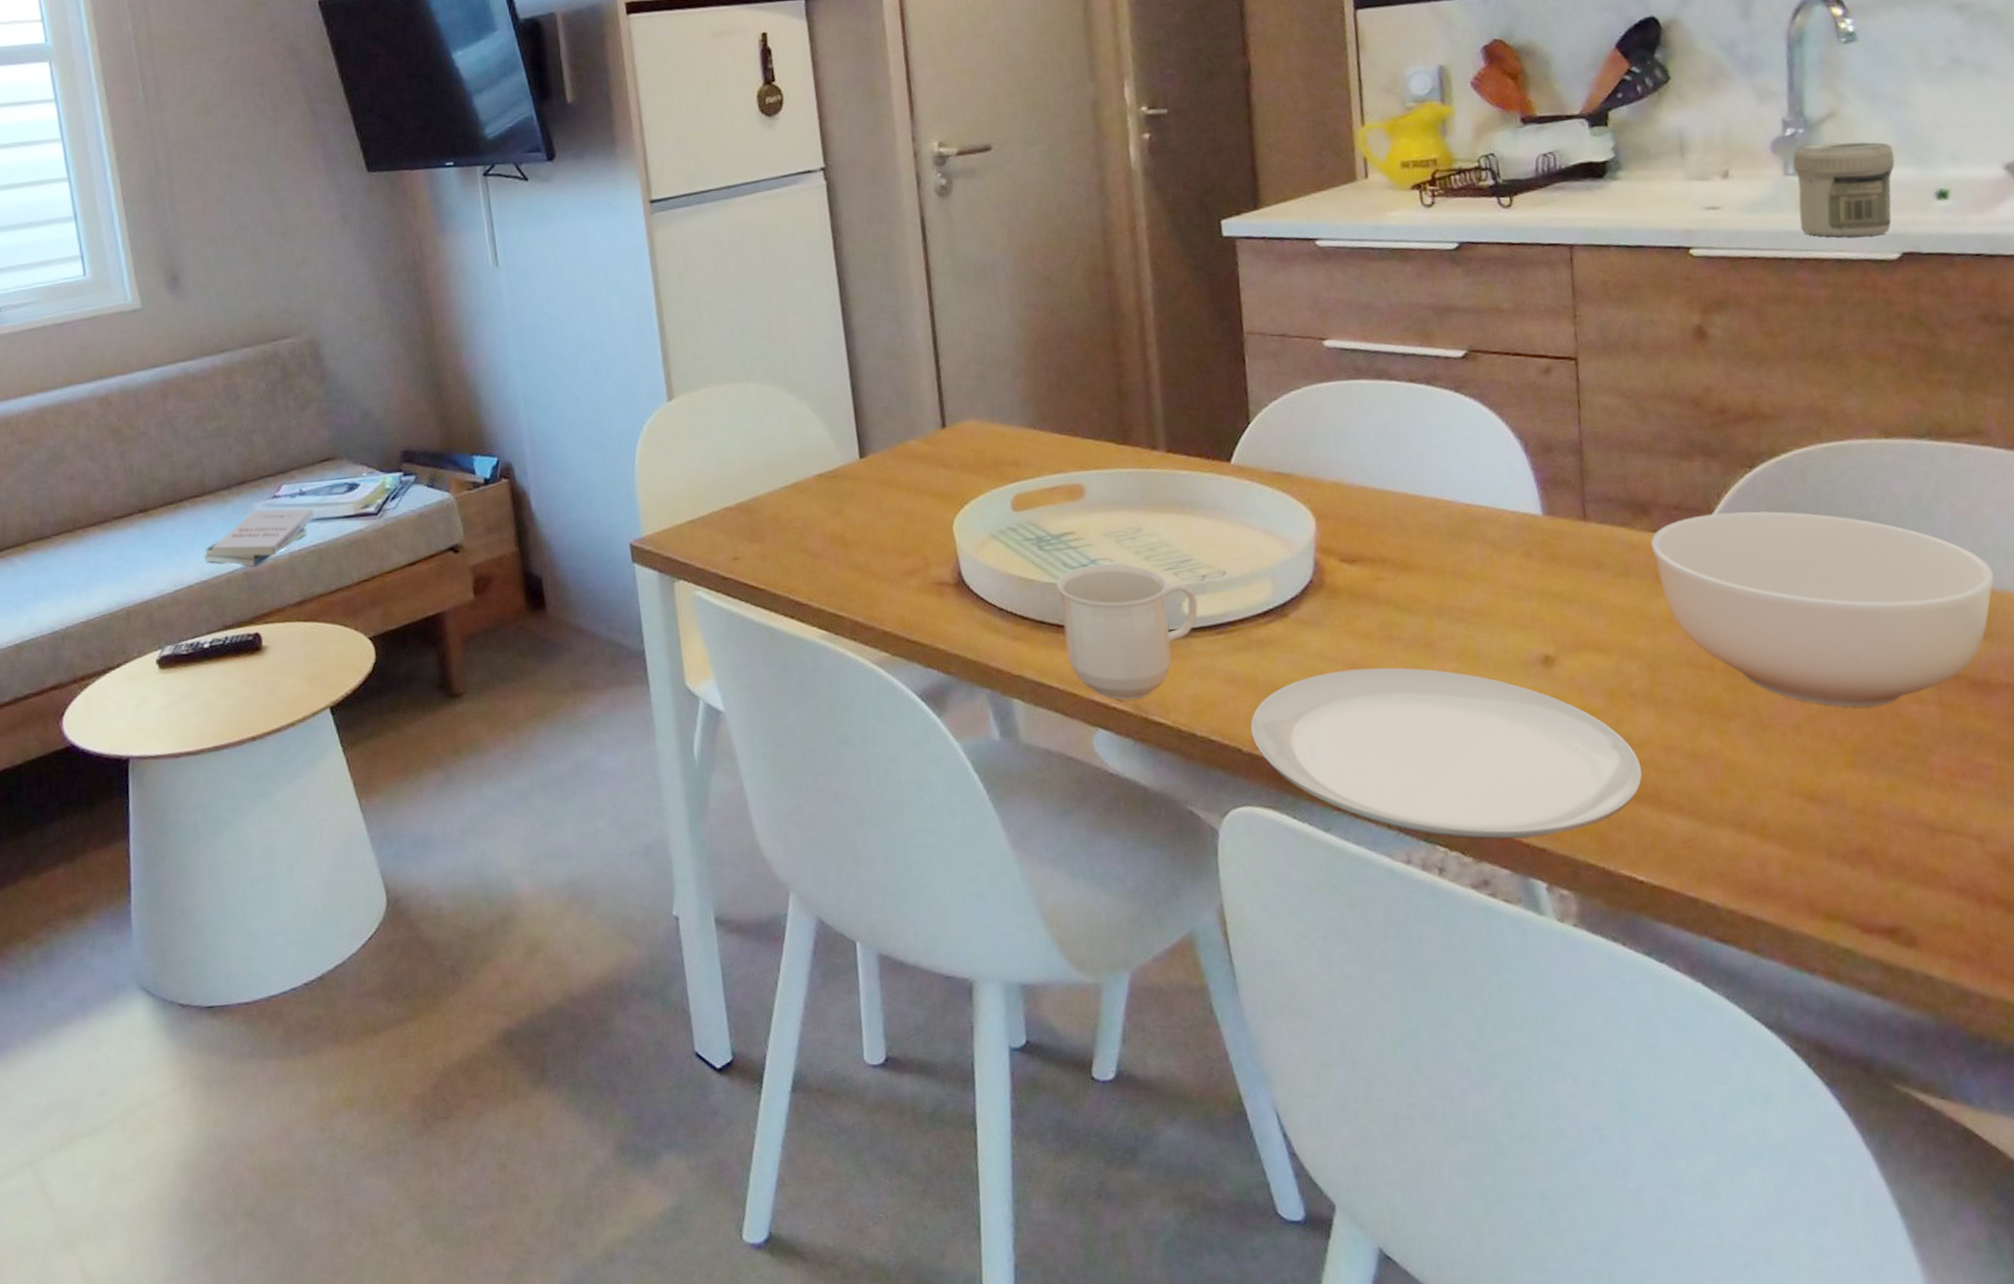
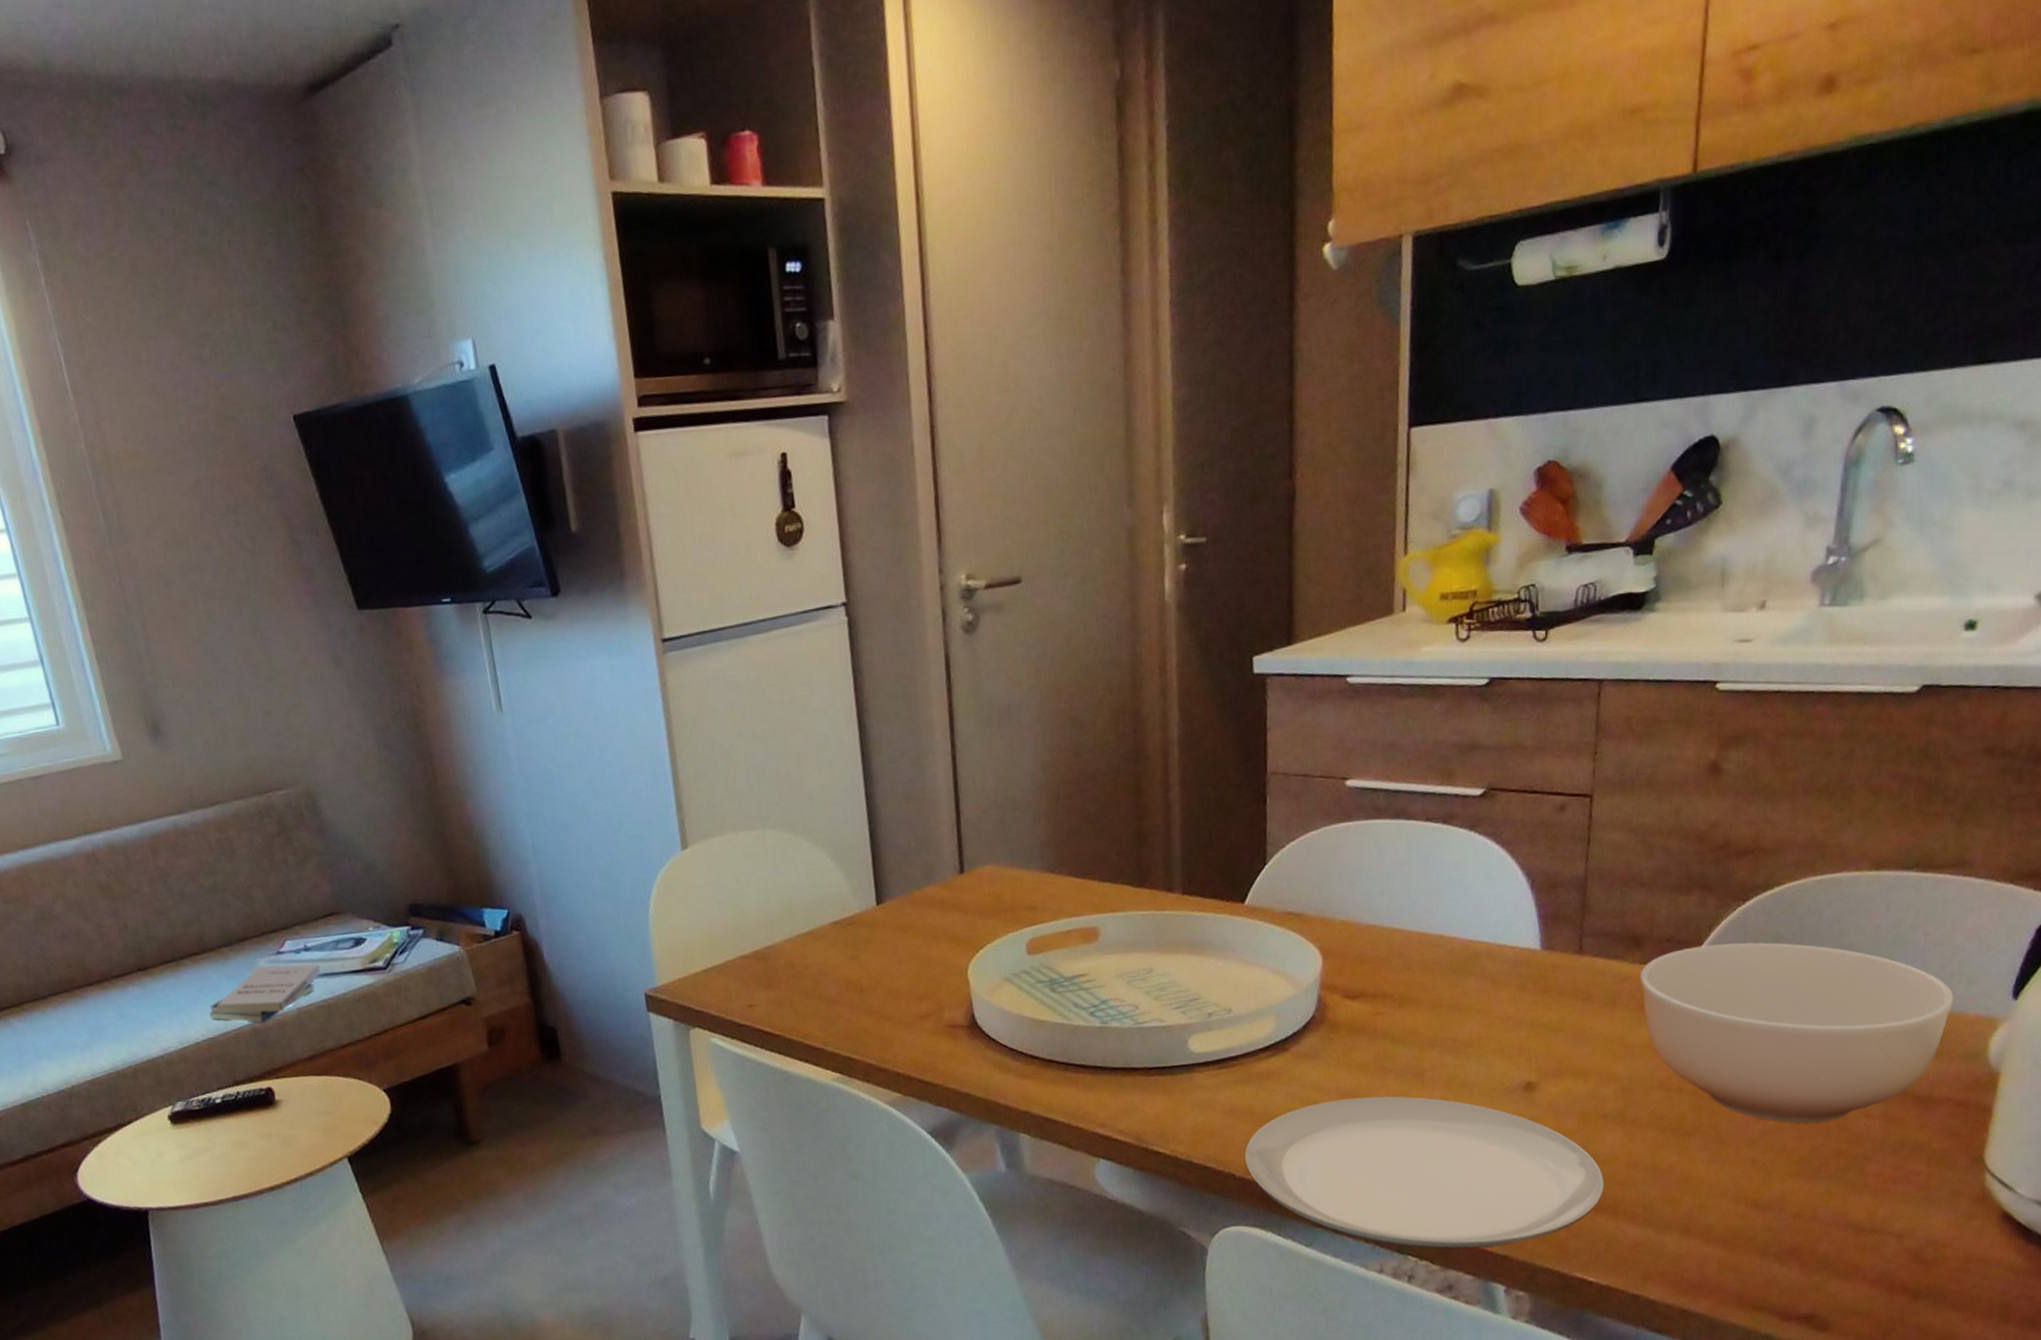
cup: present [1056,564,1198,701] -> none [1067,1004,1203,1133]
jar: present [1793,142,1895,237] -> none [1828,570,1931,670]

